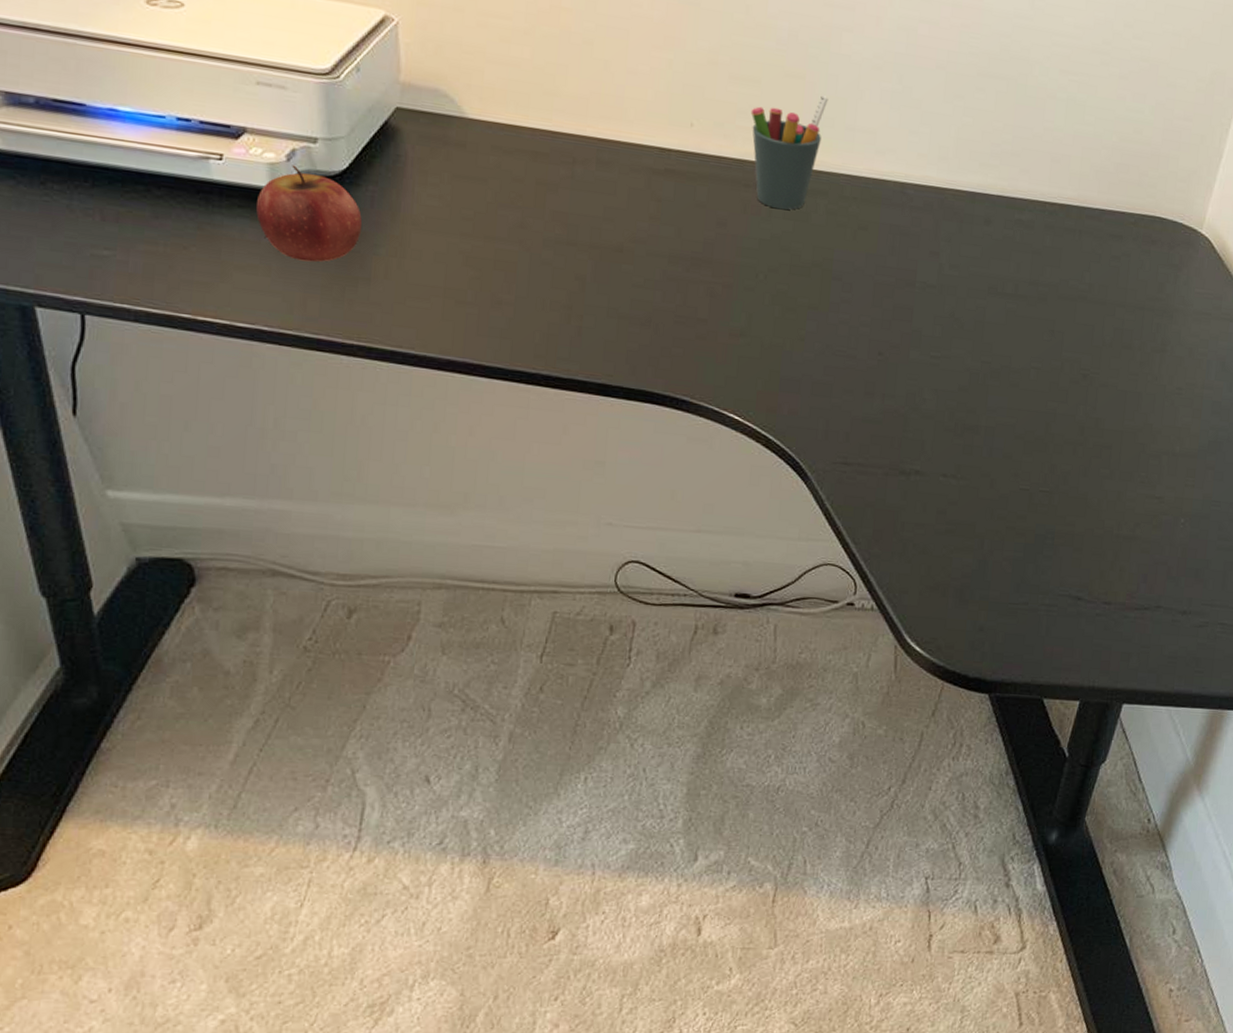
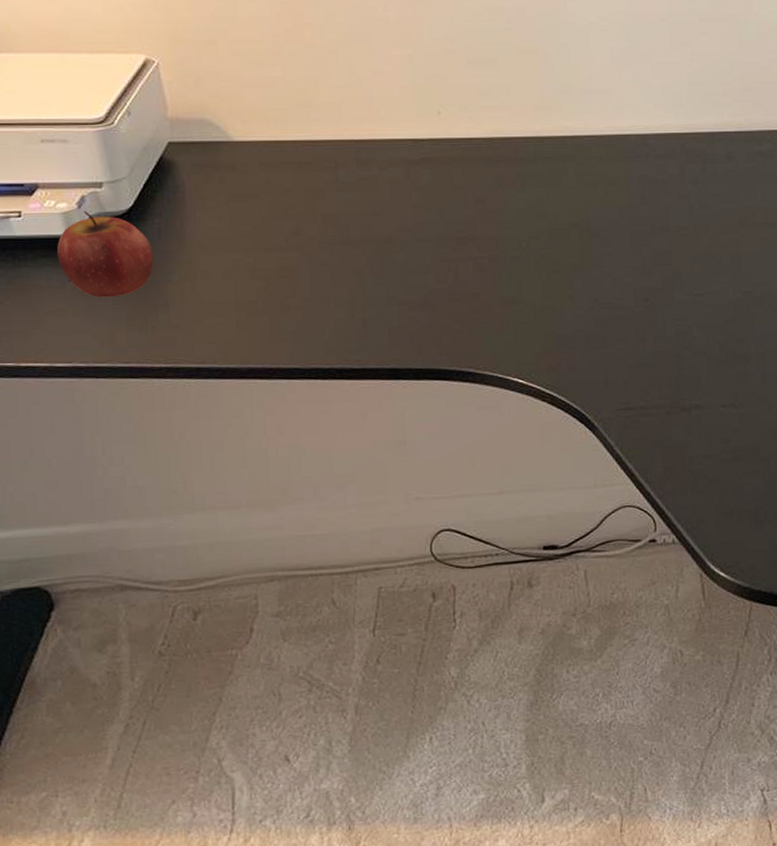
pen holder: present [750,94,829,210] -> none [491,63,563,179]

